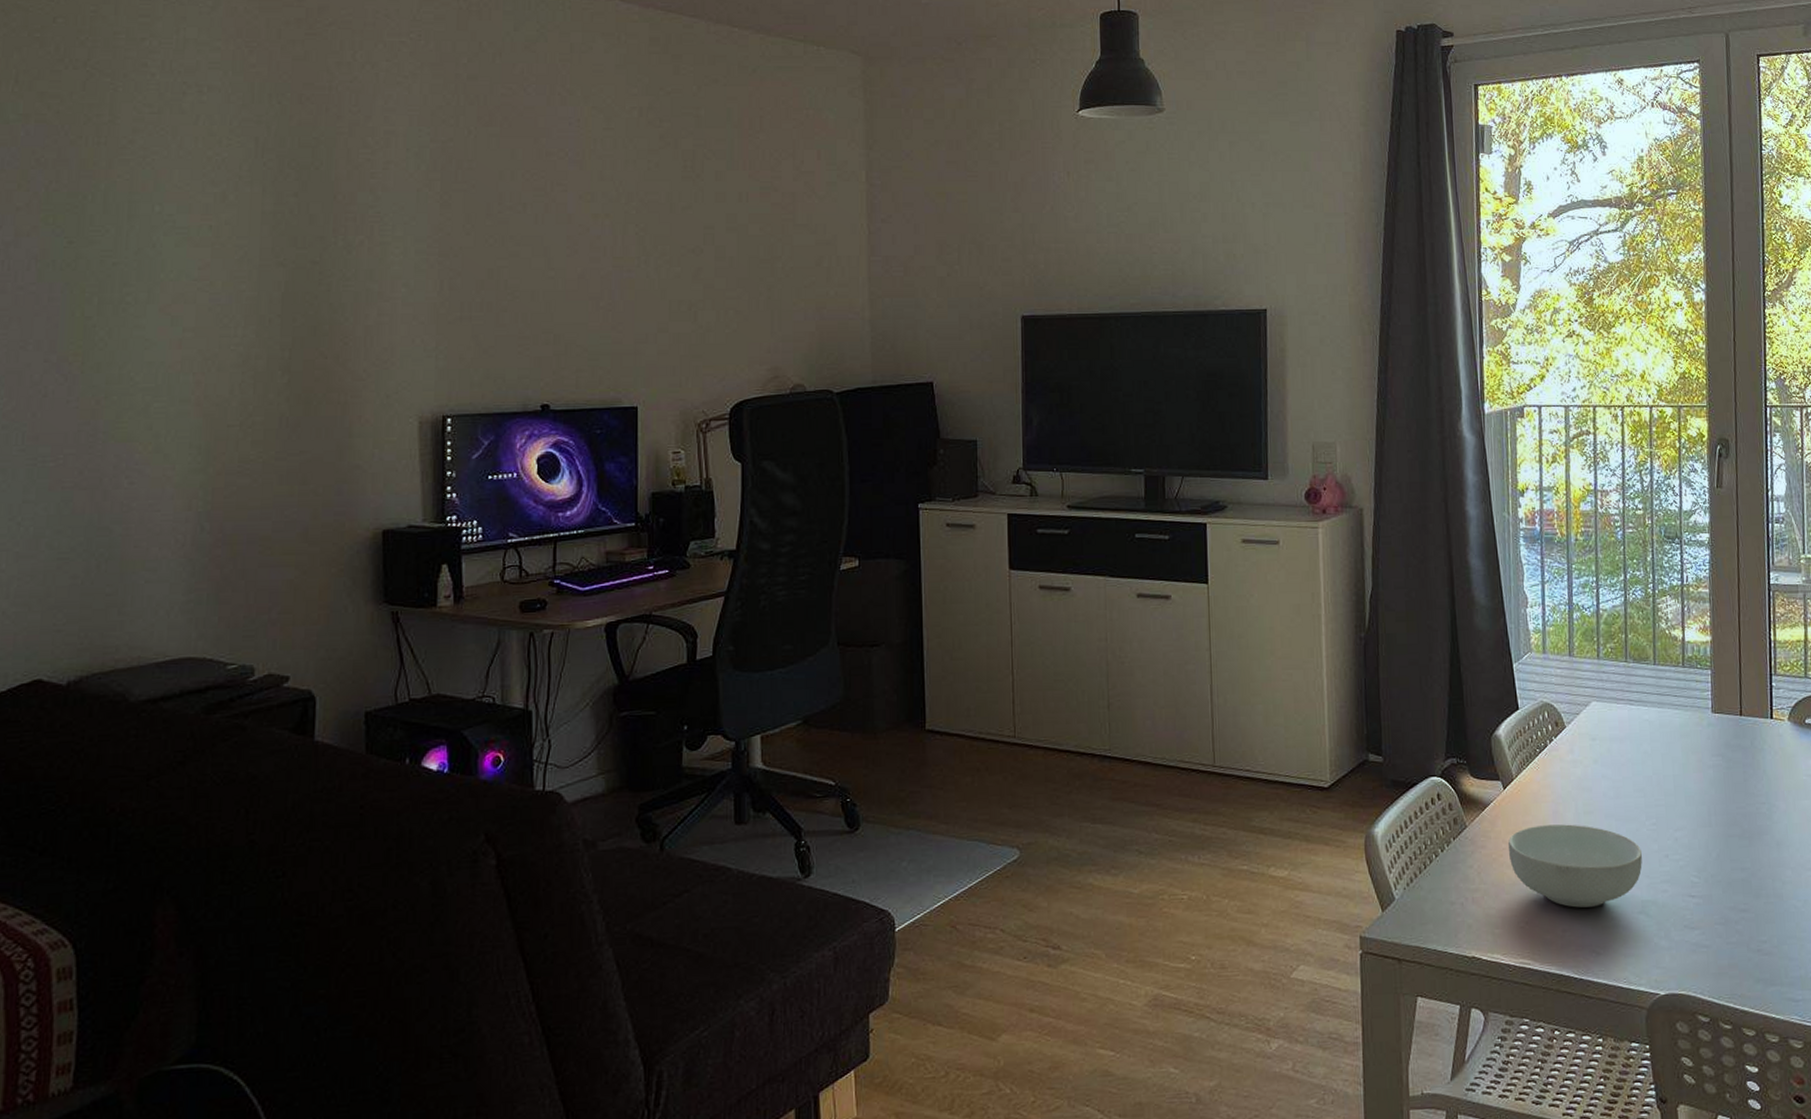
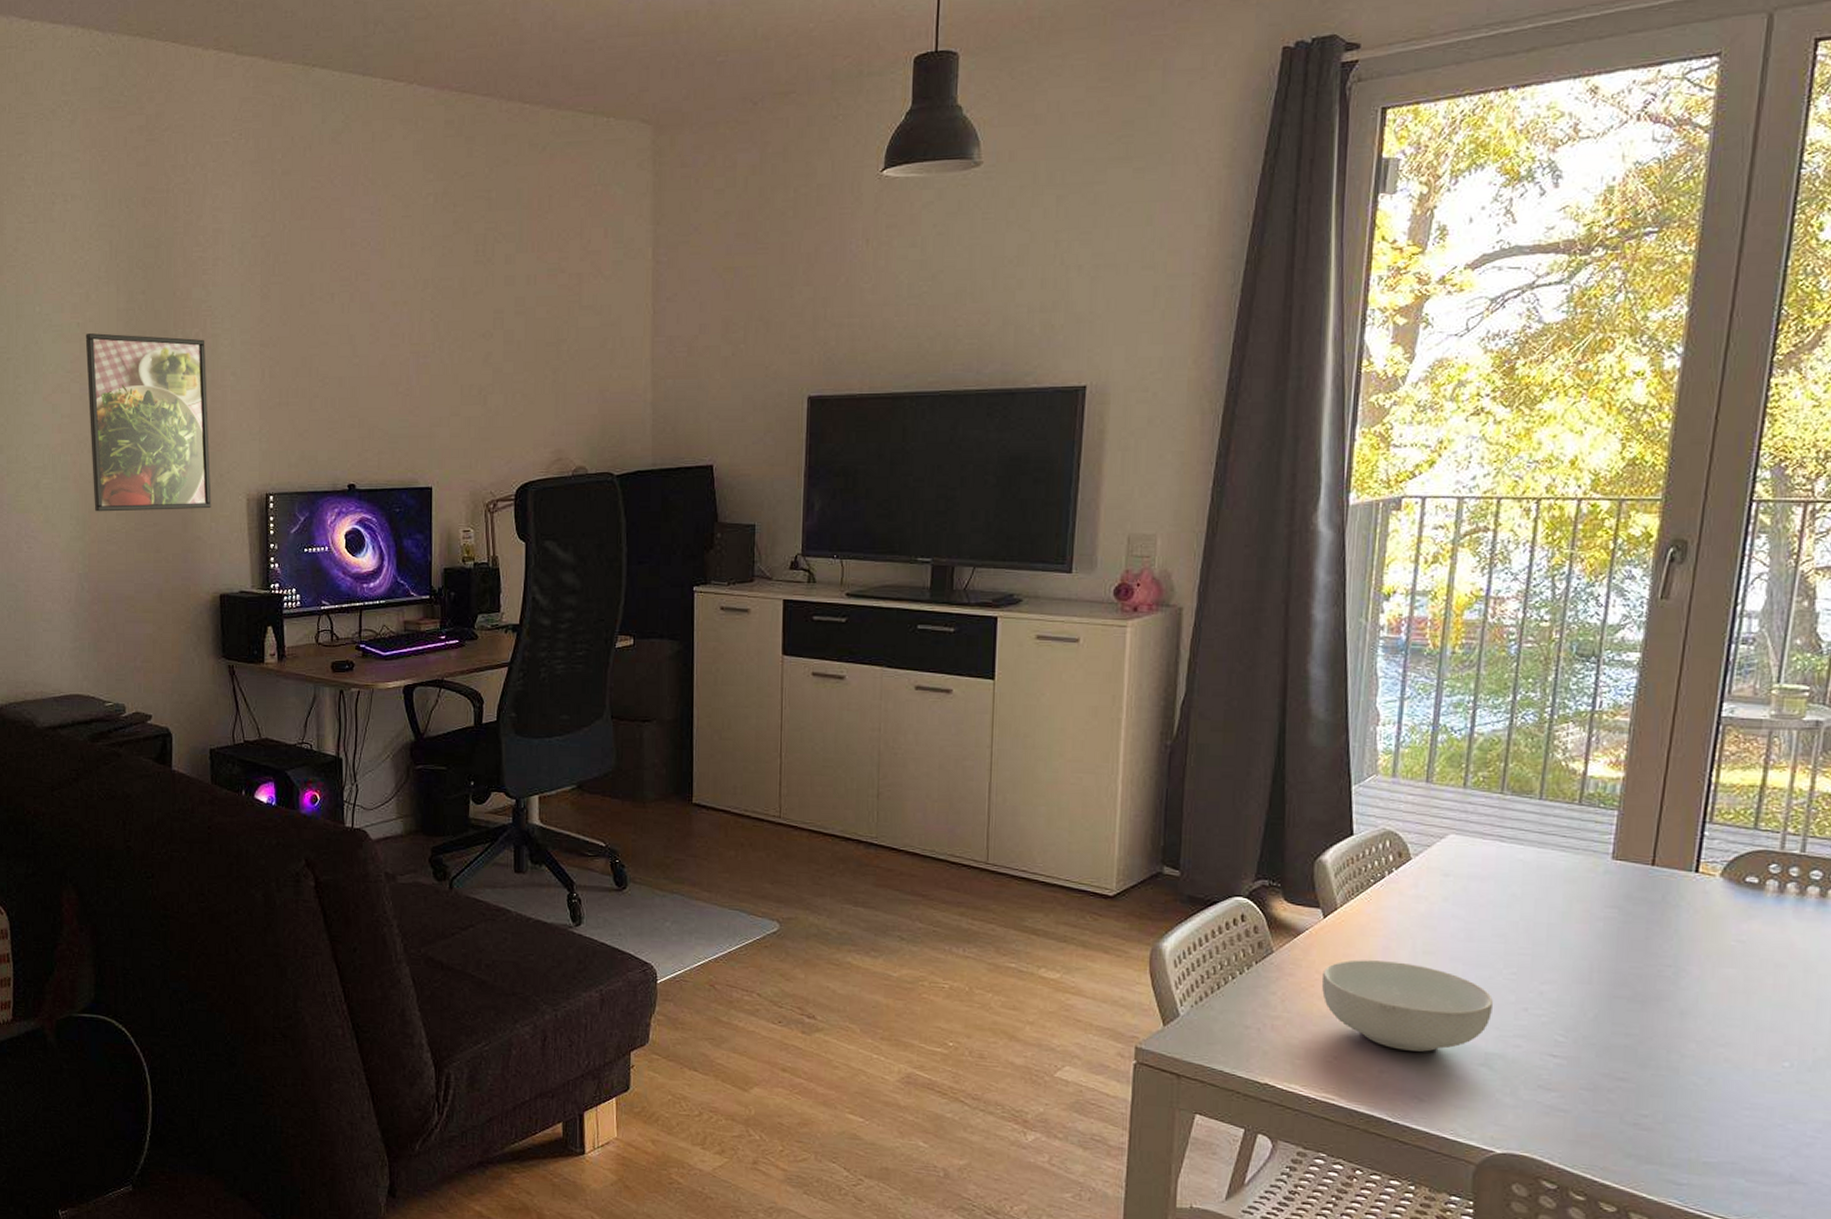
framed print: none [219,238,375,439] -> present [85,333,211,512]

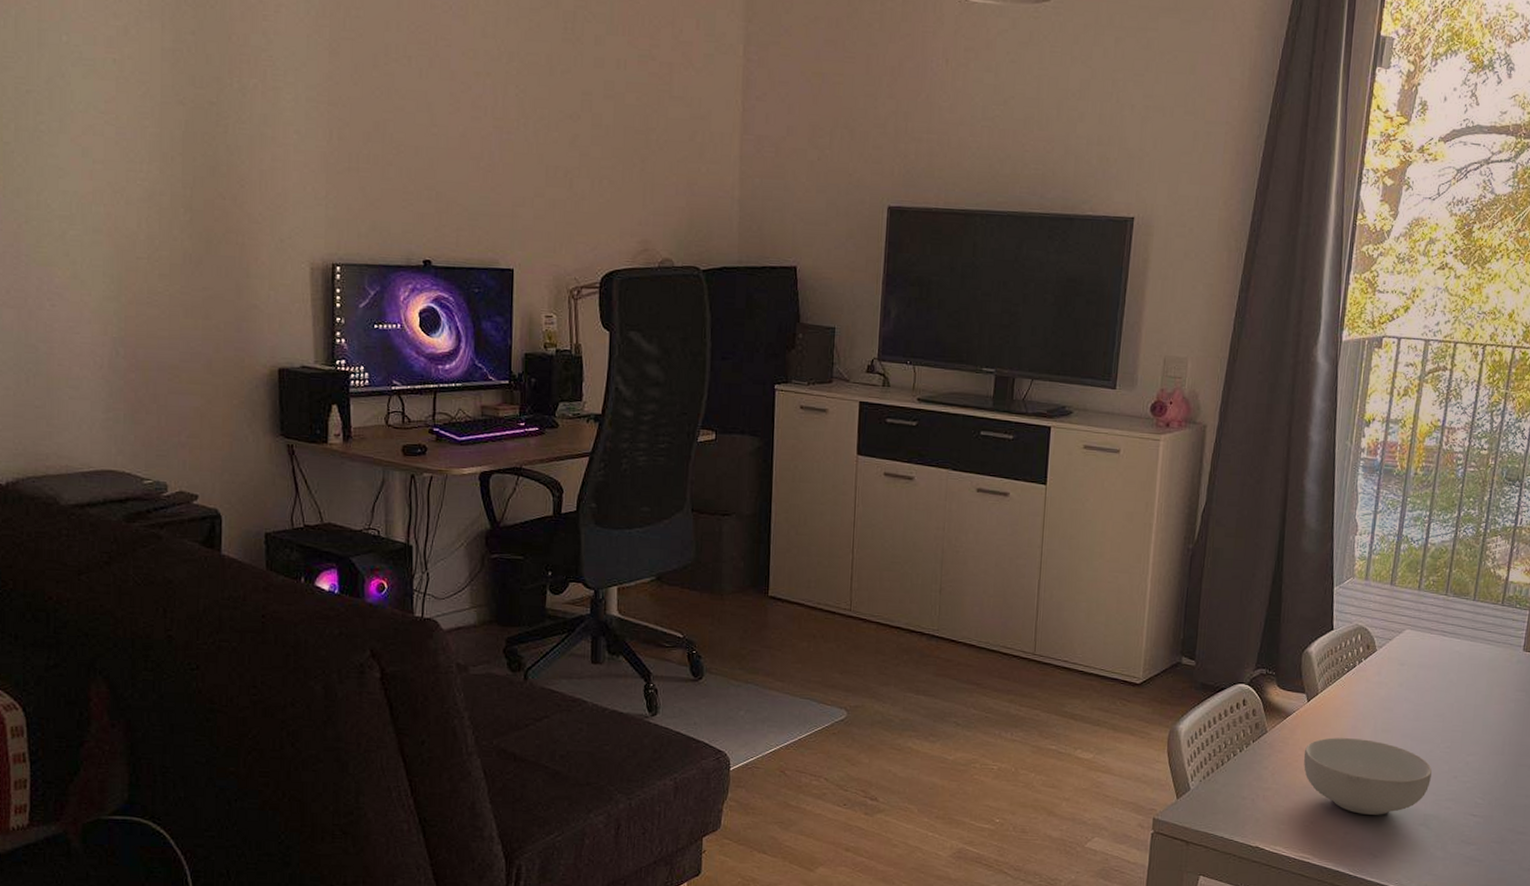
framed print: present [85,333,211,512] -> none [123,72,270,276]

